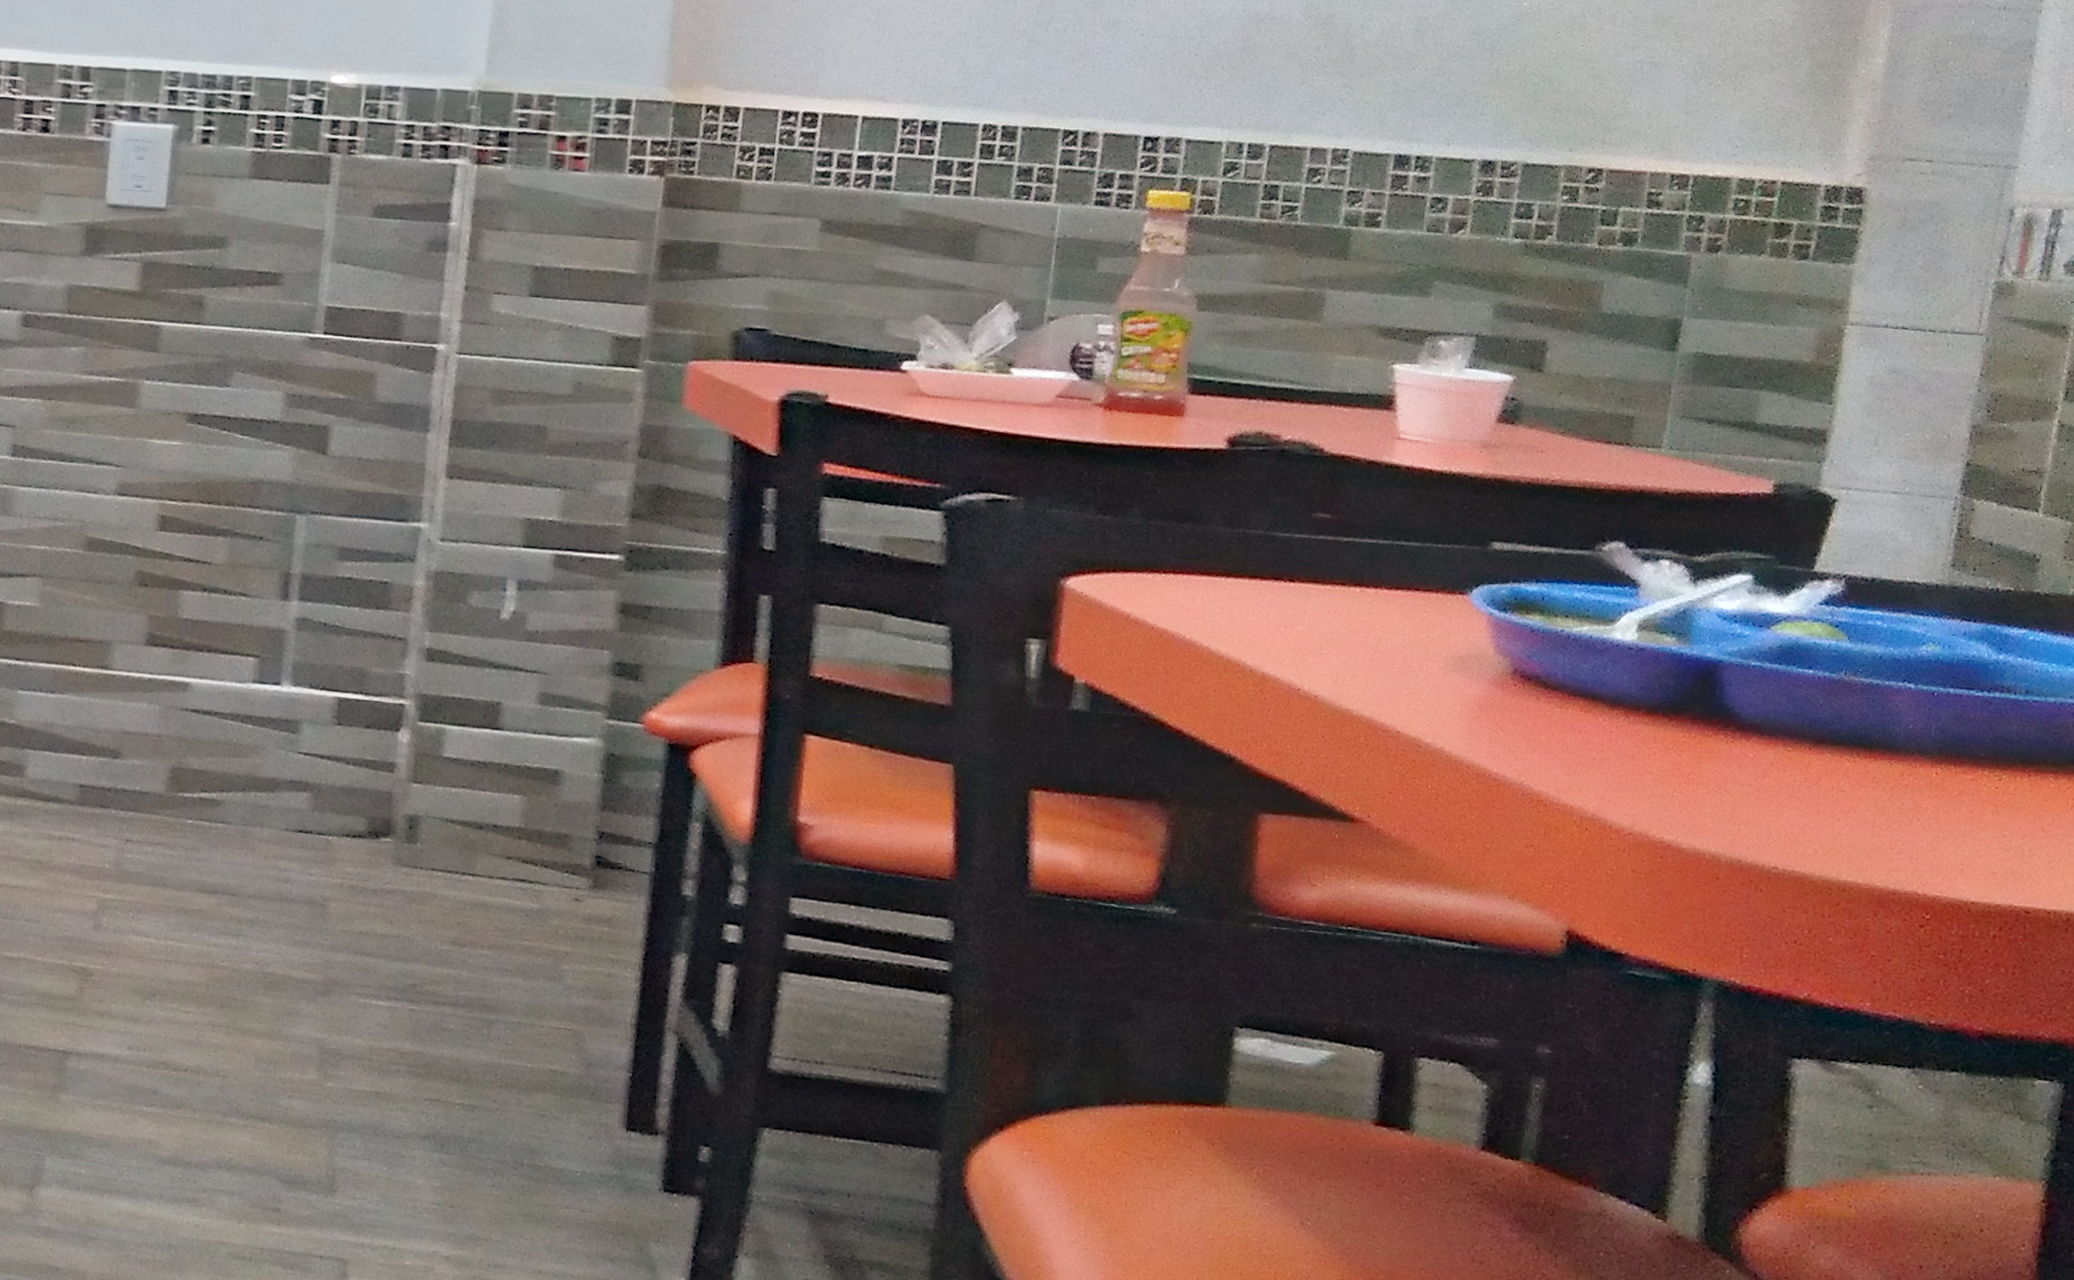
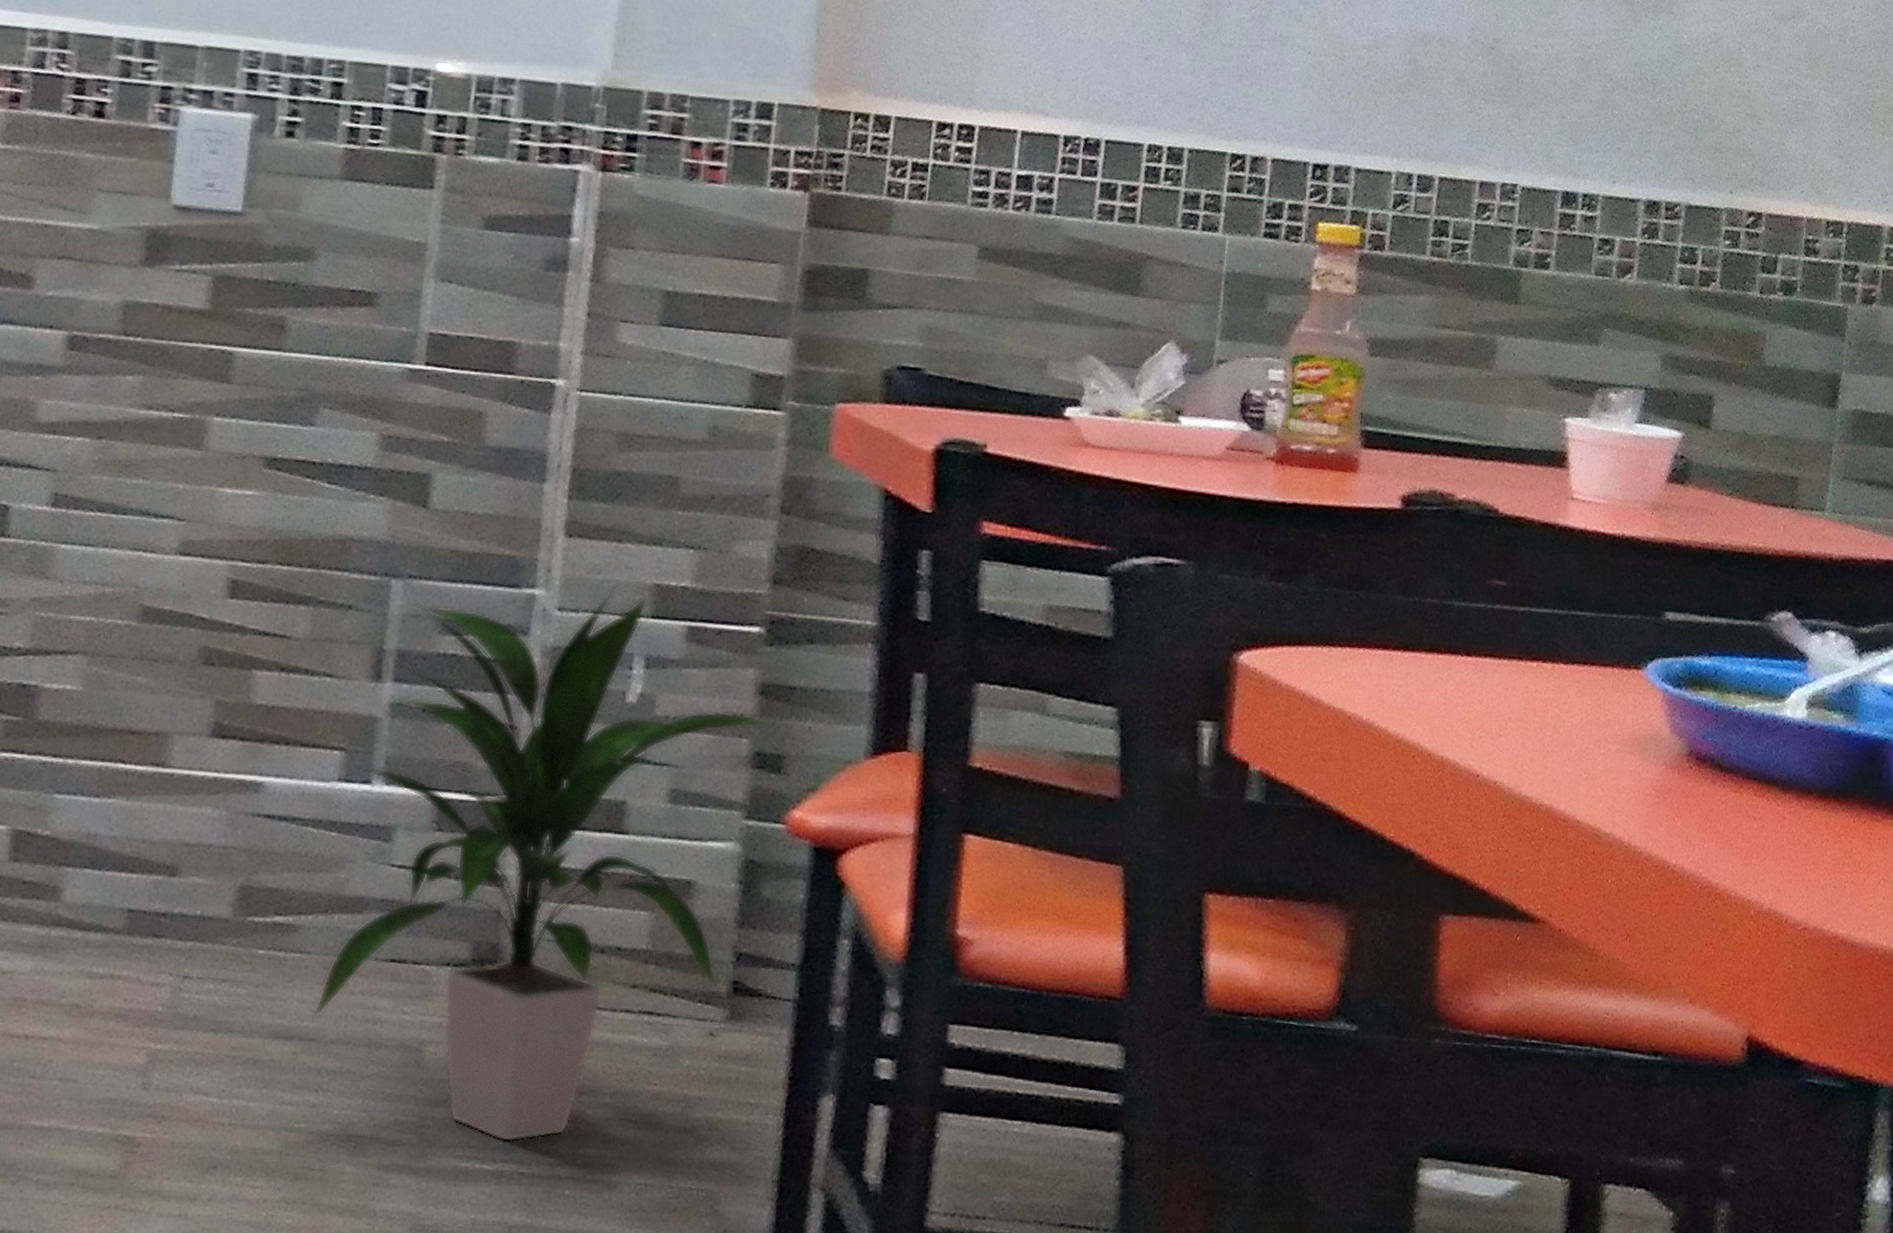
indoor plant: none [233,519,638,984] -> present [312,585,780,1143]

